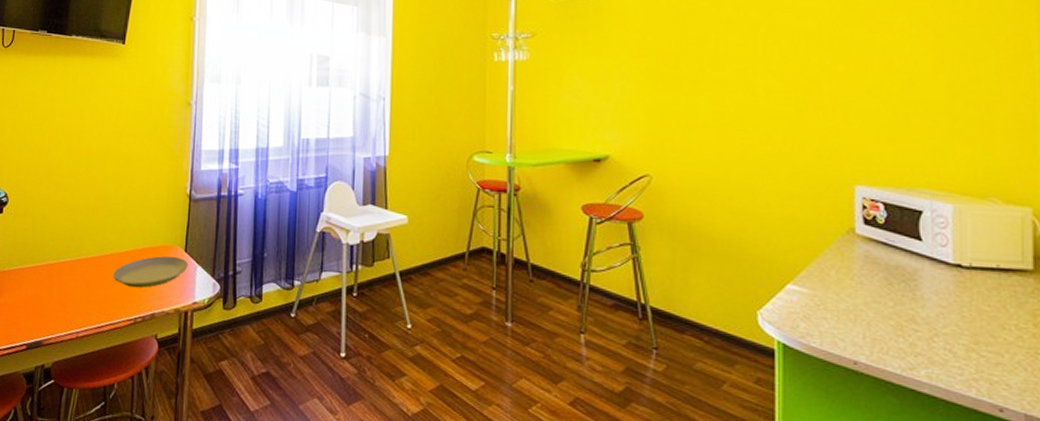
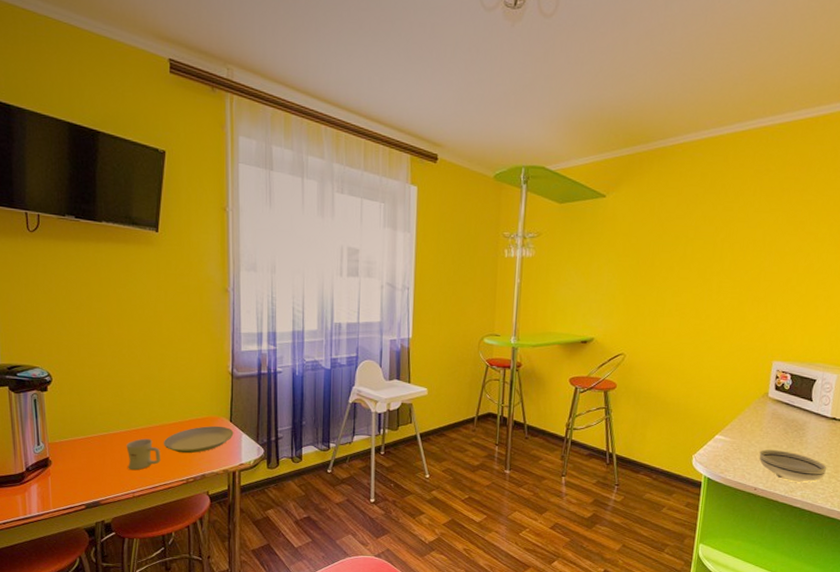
mug: none [74,268,109,306] -> present [126,438,161,470]
bowl: none [854,306,959,356] -> present [759,449,826,482]

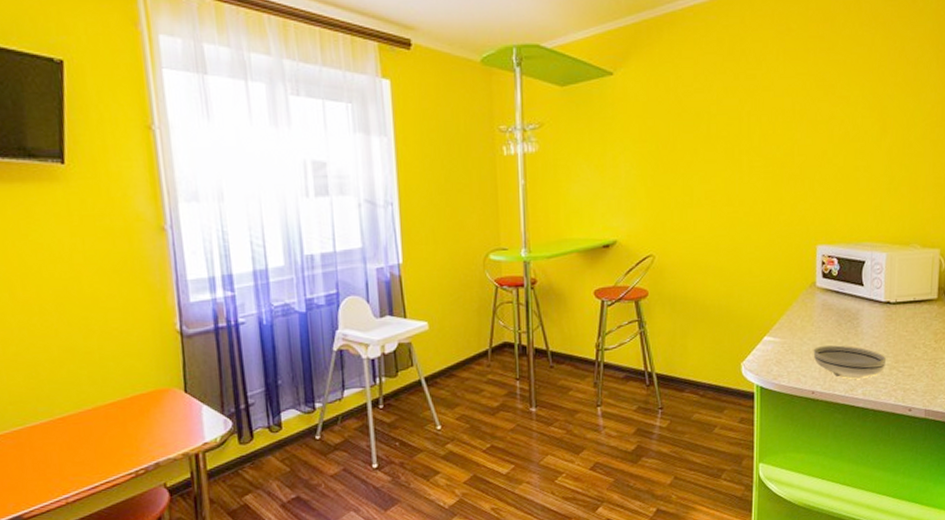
mug: present [126,438,161,470] -> none [50,427,99,469]
plate: present [163,425,234,454] -> none [99,399,191,440]

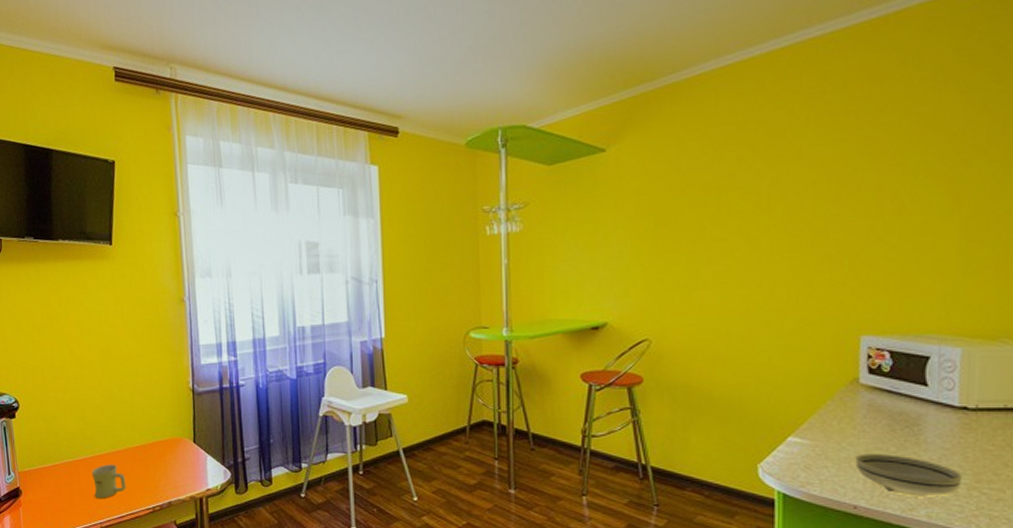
mug: none [50,427,99,469] -> present [91,464,126,498]

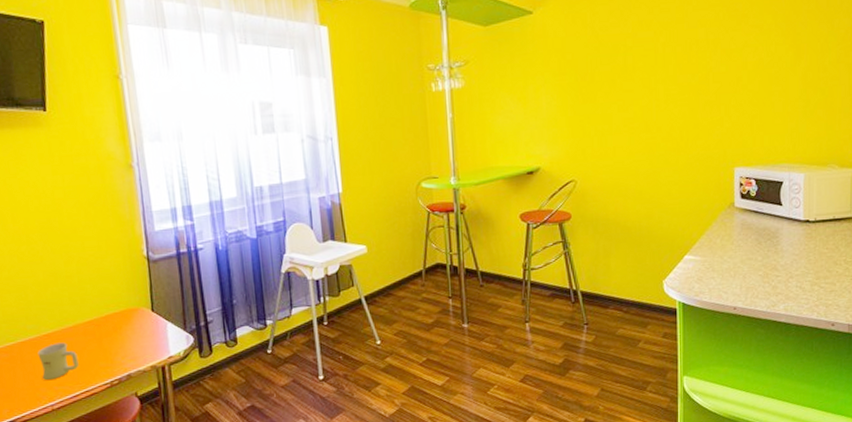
bowl: present [855,454,961,497] -> none [734,262,806,295]

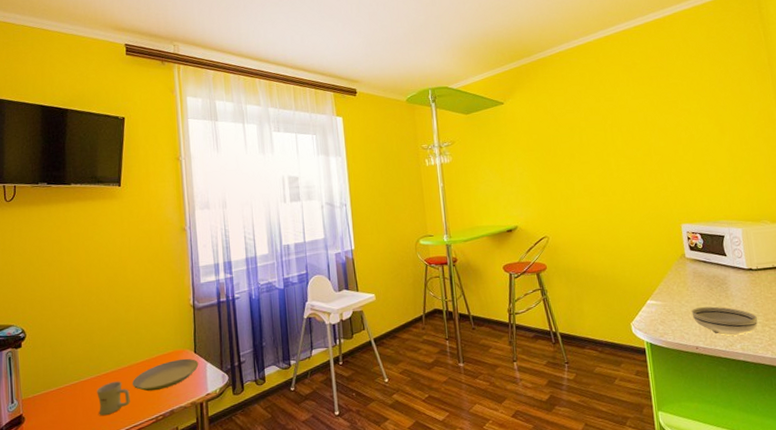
plate: none [79,317,158,354] -> present [132,358,199,392]
bowl: none [734,262,806,295] -> present [691,306,758,336]

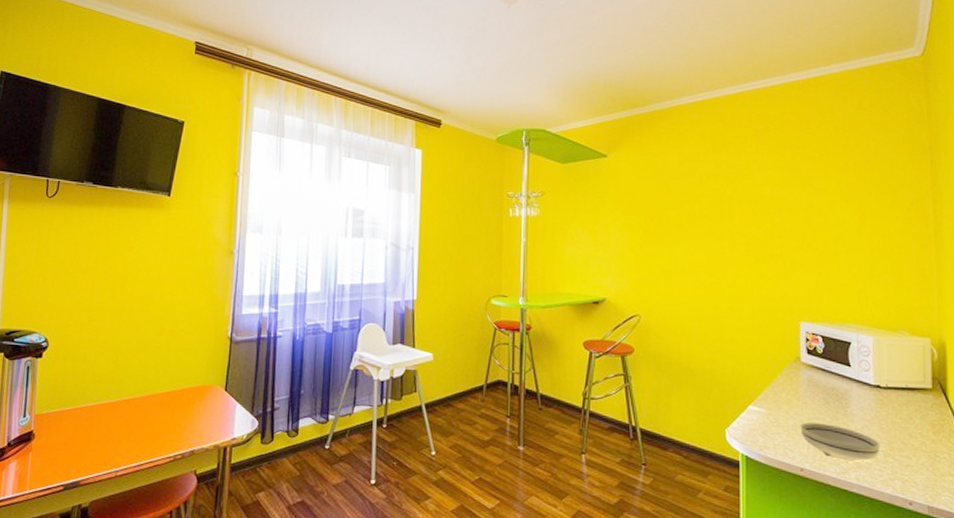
mug: present [97,381,130,415] -> none [114,409,150,445]
plate: present [132,358,199,392] -> none [153,395,228,427]

